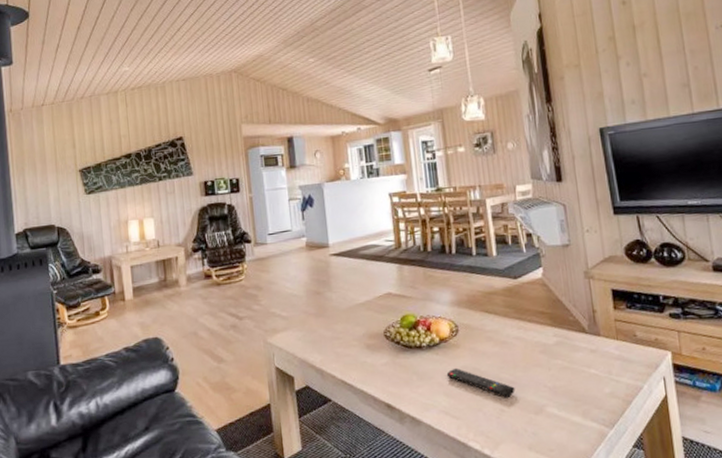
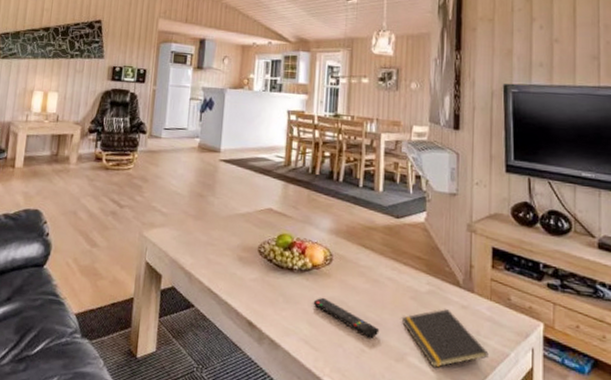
notepad: none [534,355,623,413] -> present [401,308,489,368]

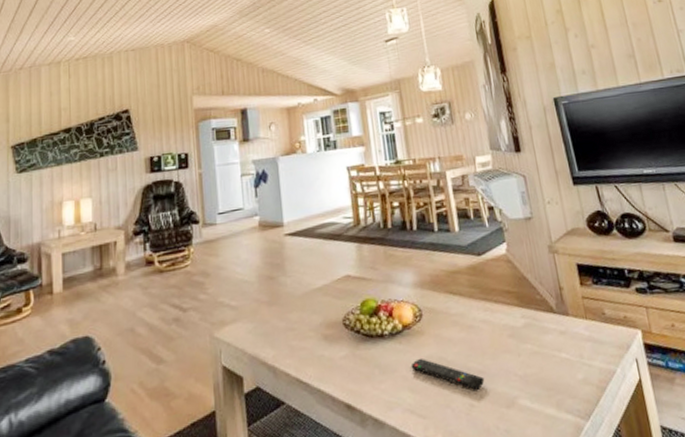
notepad: present [401,308,489,368] -> none [503,338,597,404]

